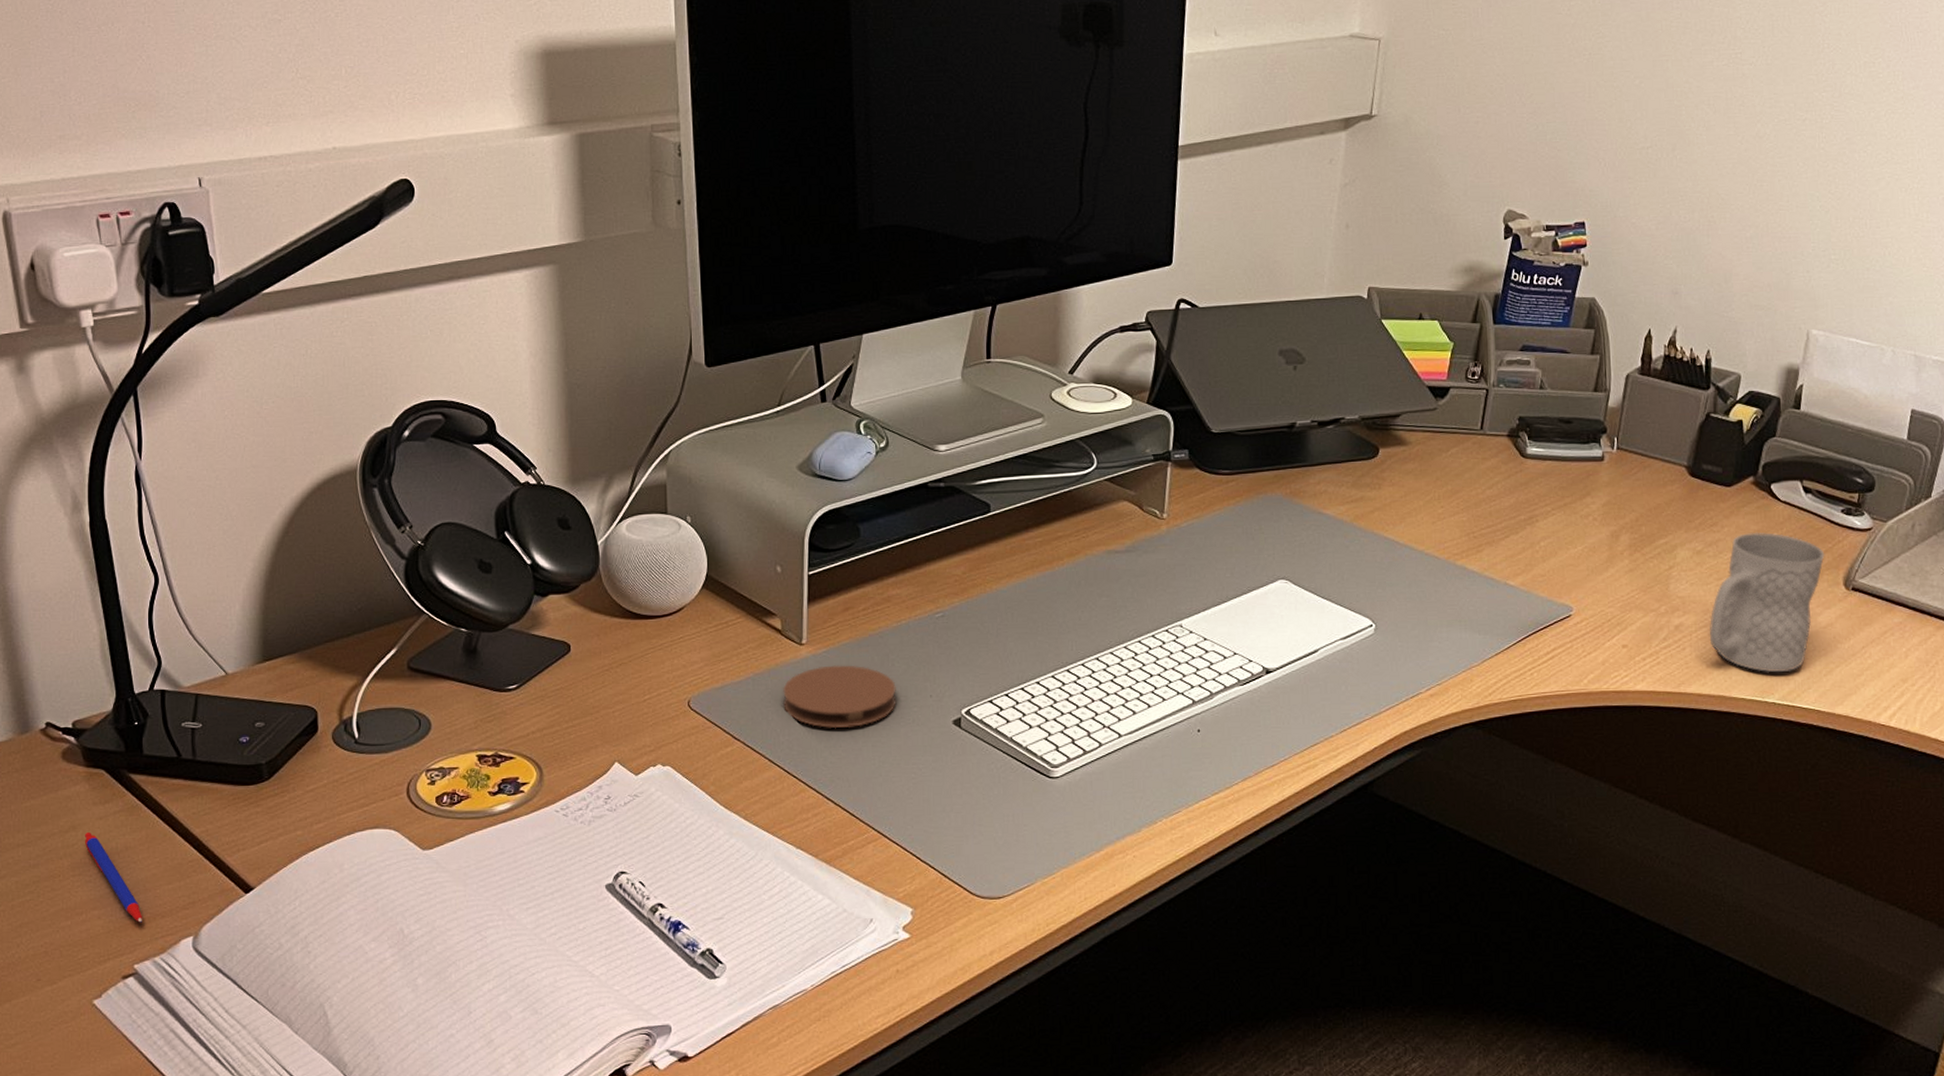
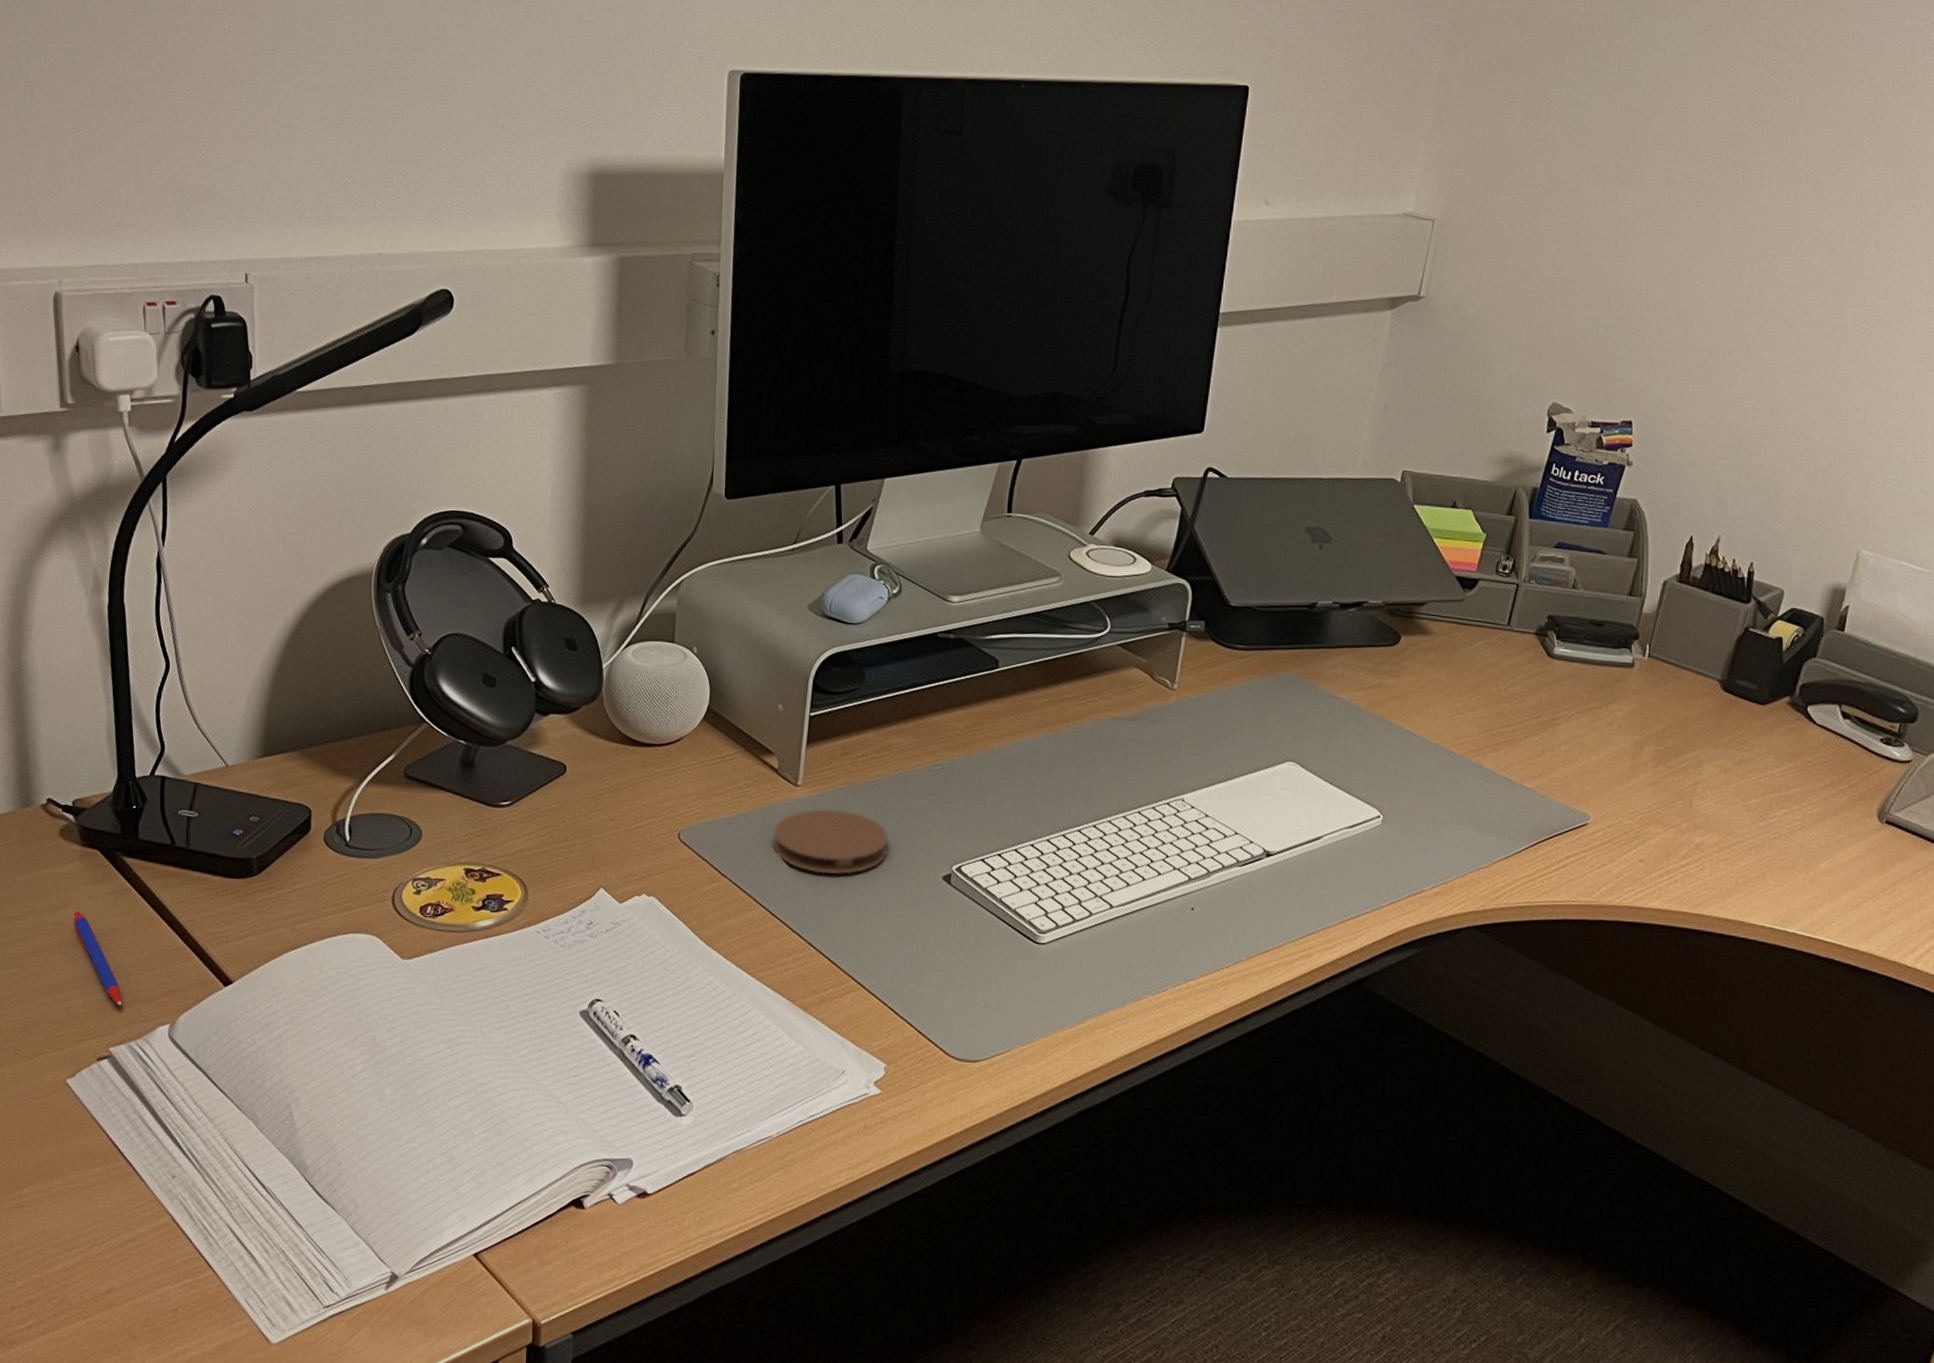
mug: present [1709,532,1825,673] -> none [1731,754,1860,903]

